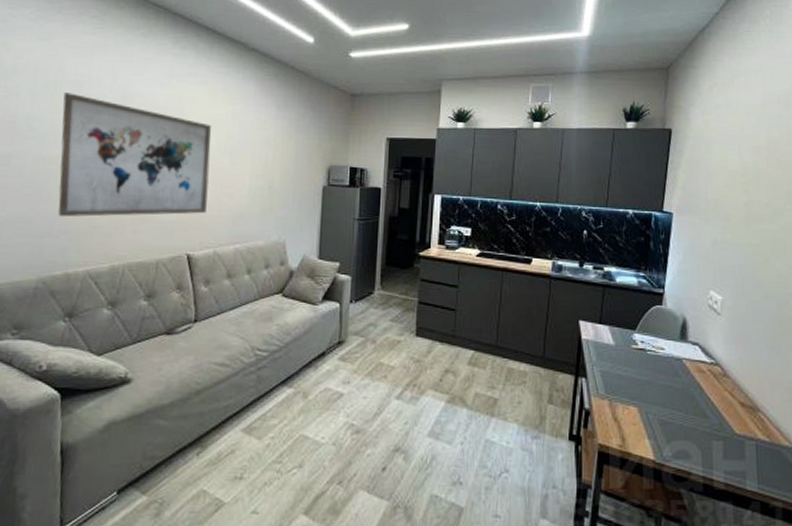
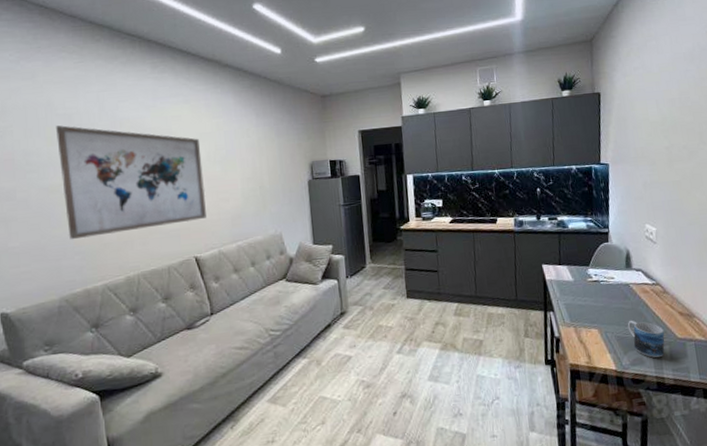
mug: none [674,402,719,454] -> present [627,320,665,358]

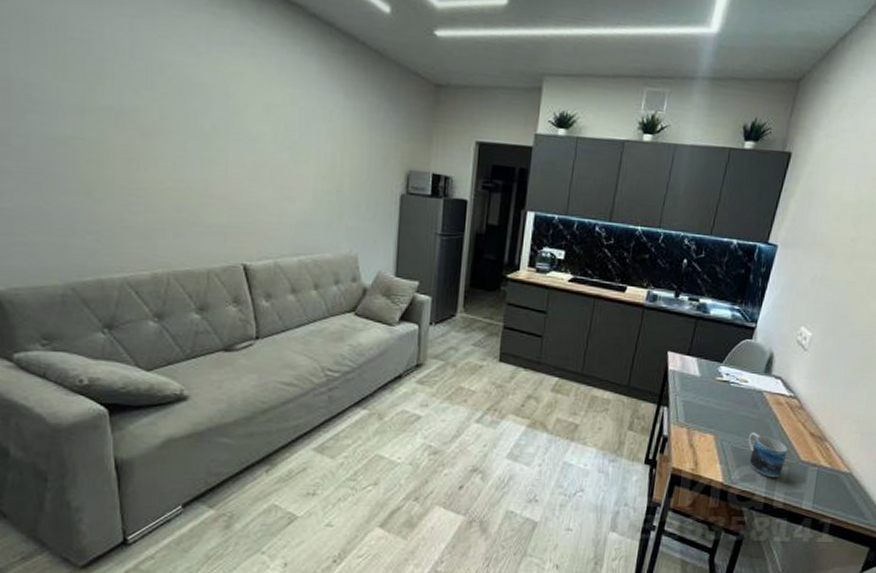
wall art: present [56,125,206,240] -> none [70,54,266,219]

